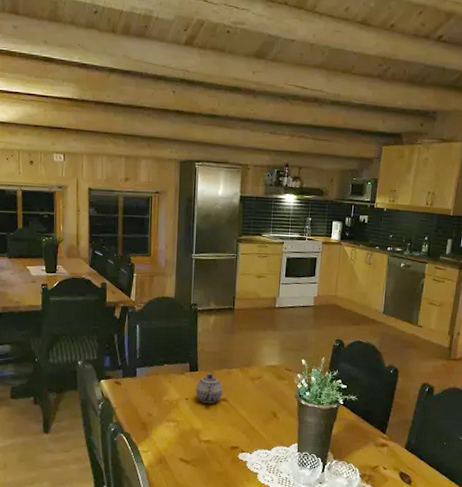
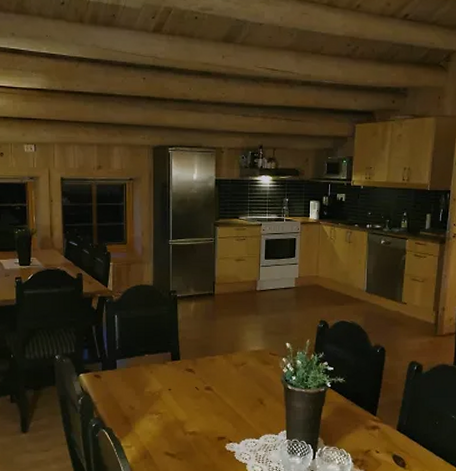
teapot: present [195,373,223,403] -> none [178,362,207,393]

